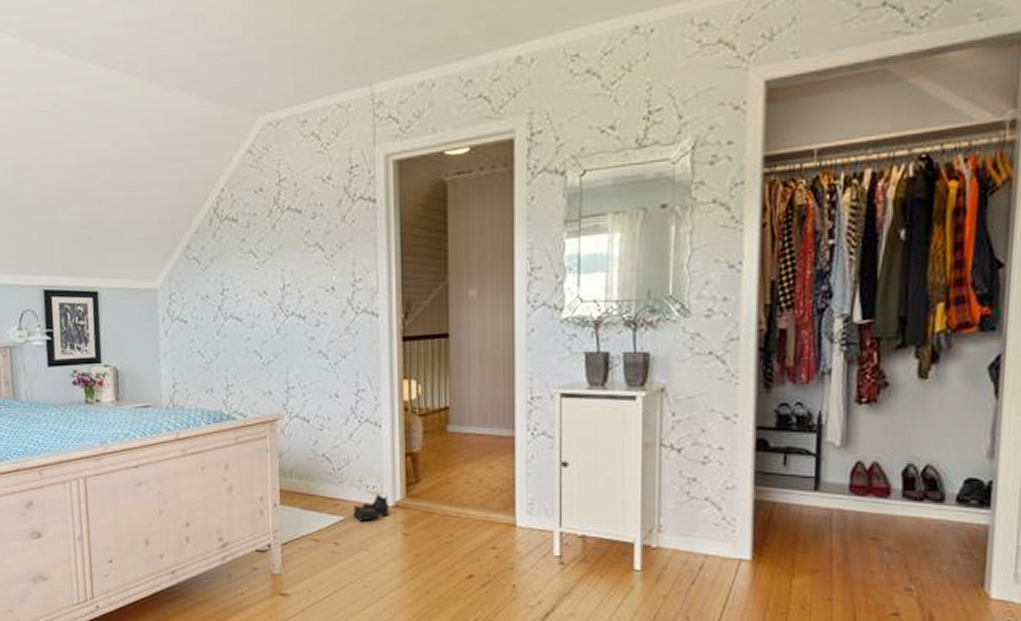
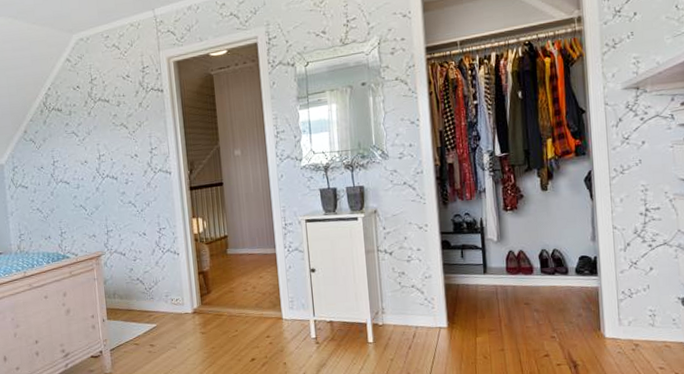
boots: present [353,494,390,521] -> none [162,304,190,327]

